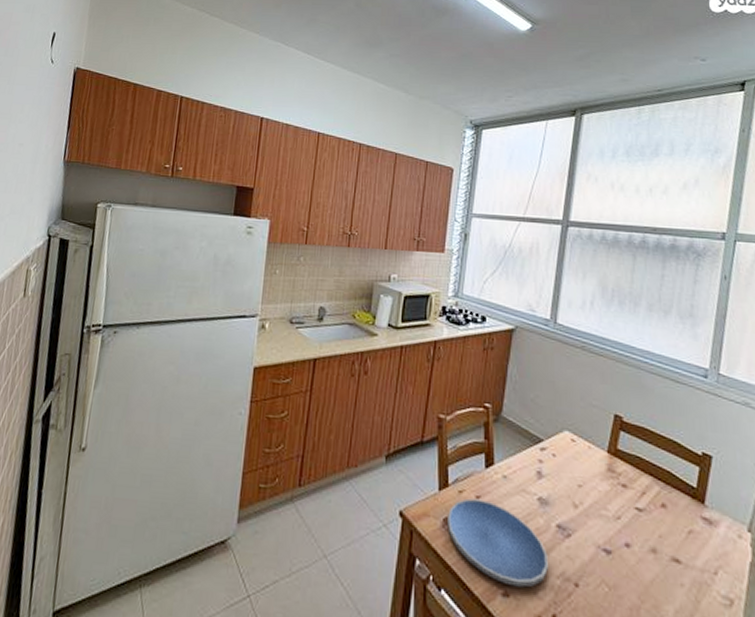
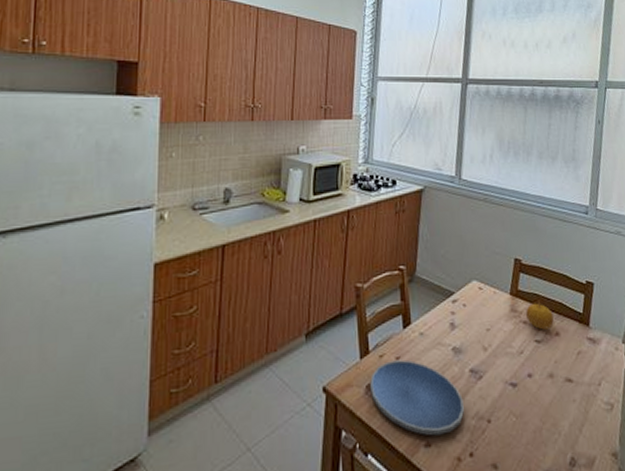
fruit: none [626,465,661,499] -> present [526,301,555,330]

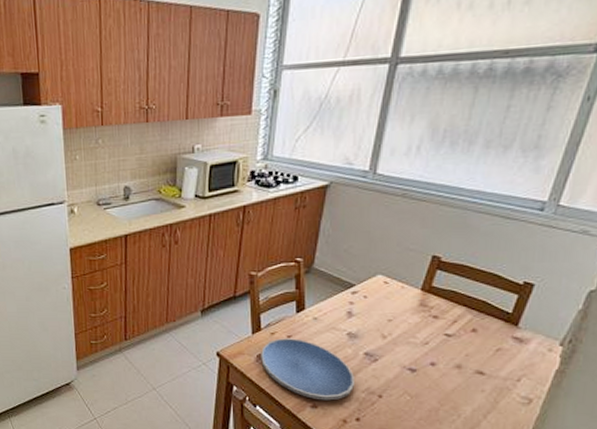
fruit: present [526,301,555,330] -> none [438,298,474,325]

